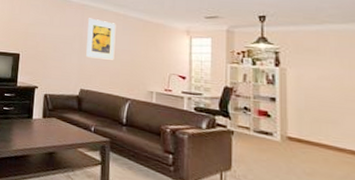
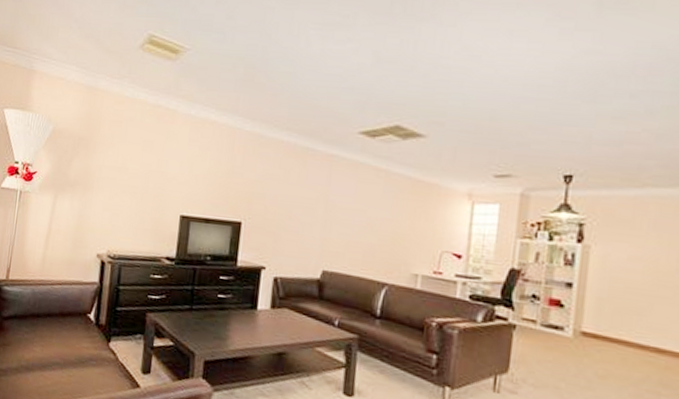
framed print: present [86,18,116,60] -> none [332,173,375,233]

